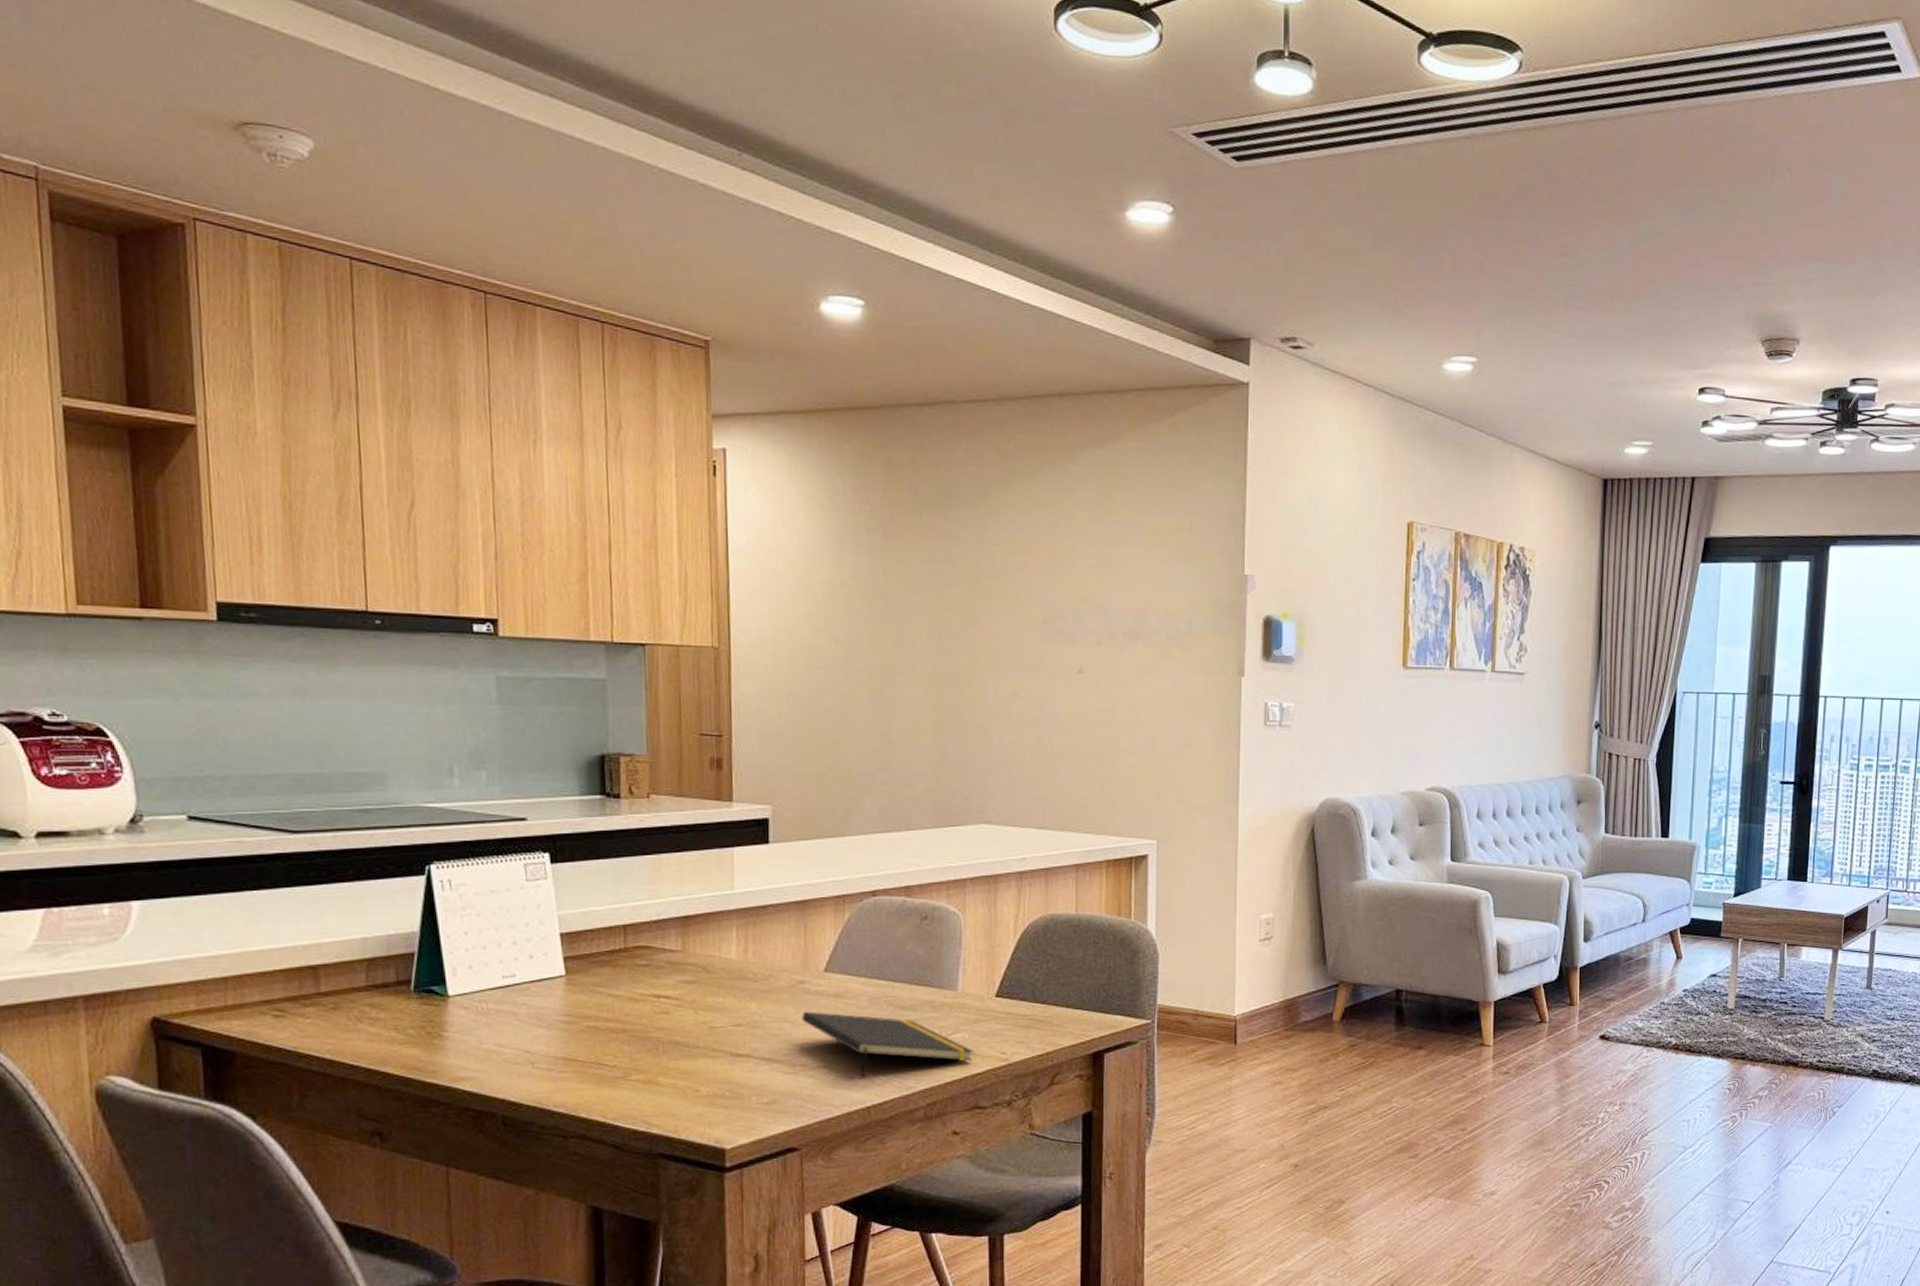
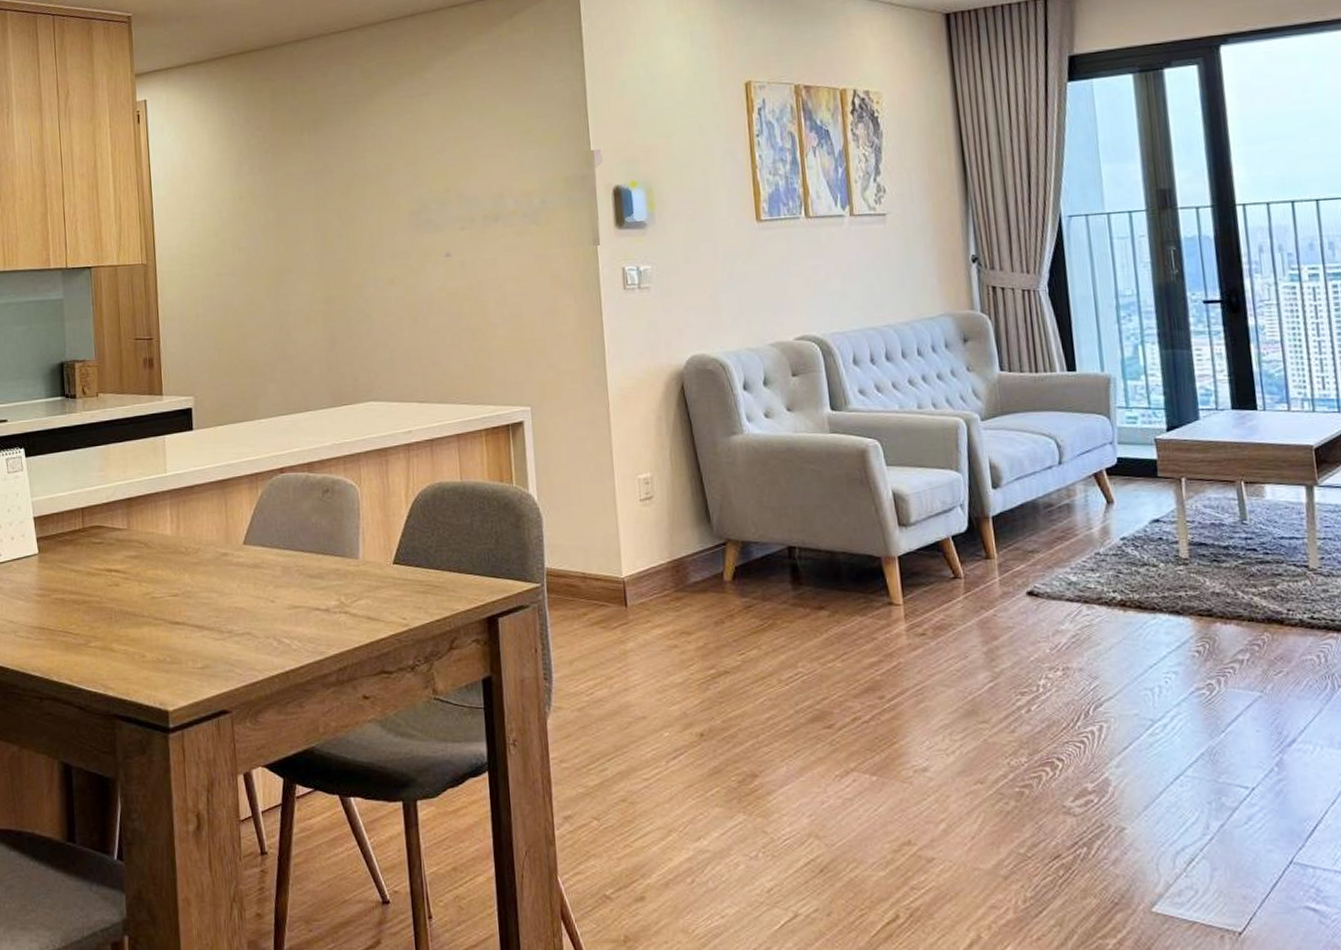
notepad: present [802,1011,975,1077] -> none [227,581,378,643]

